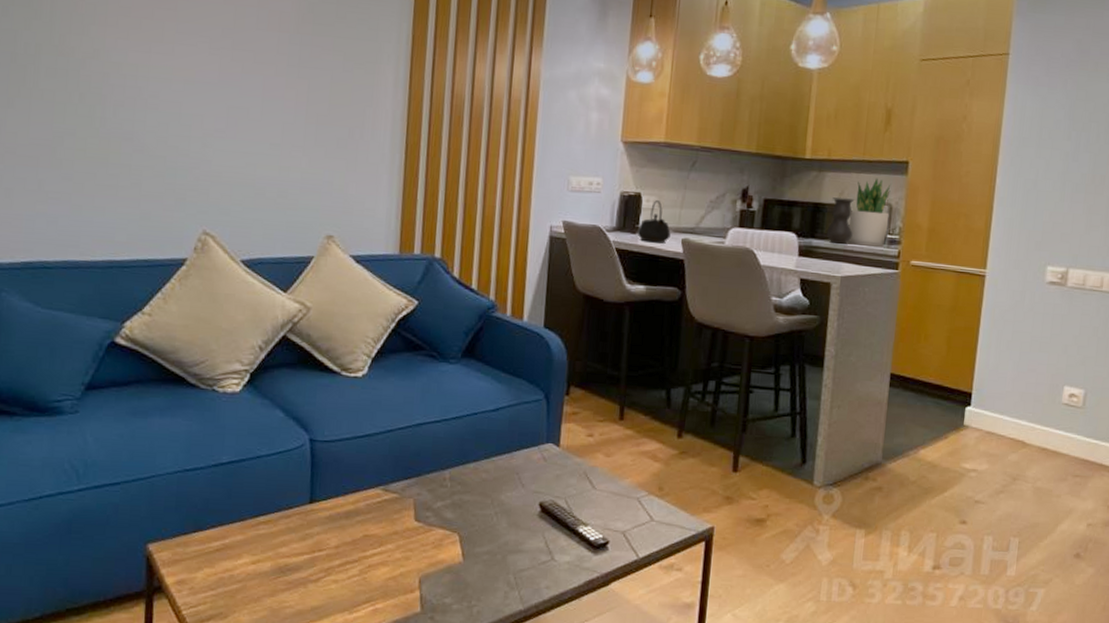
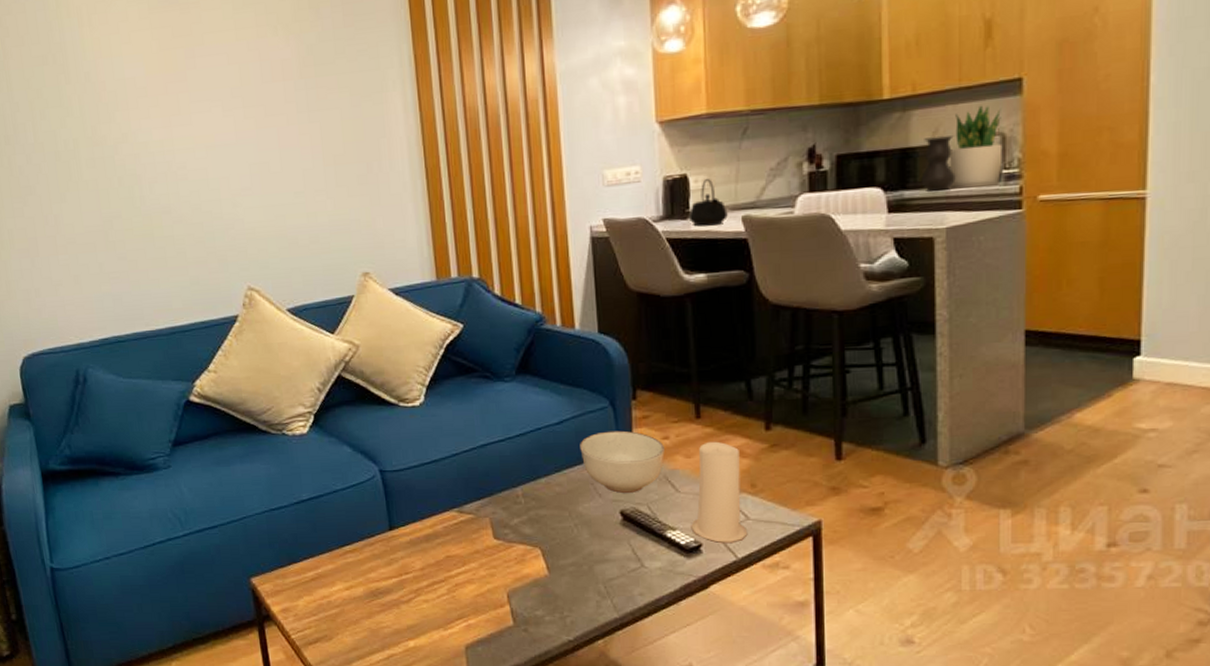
bowl: none [511,423,588,486] -> present [580,430,665,493]
candle: none [601,443,653,542] -> present [691,441,748,543]

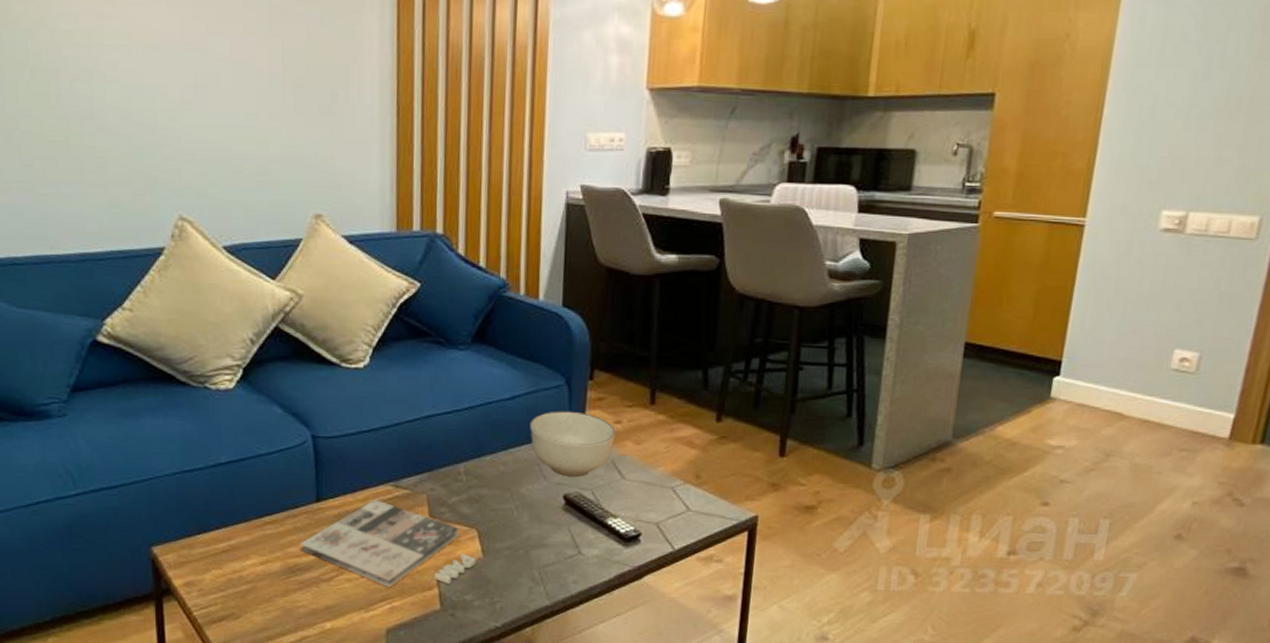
magazine: none [379,525,543,606] -> present [300,500,476,587]
kettle: present [688,178,728,226] -> none [667,154,707,205]
candle: present [691,441,748,543] -> none [632,429,689,533]
vase: present [921,135,956,191] -> none [892,140,927,196]
planter: present [949,105,1003,189] -> none [918,115,973,197]

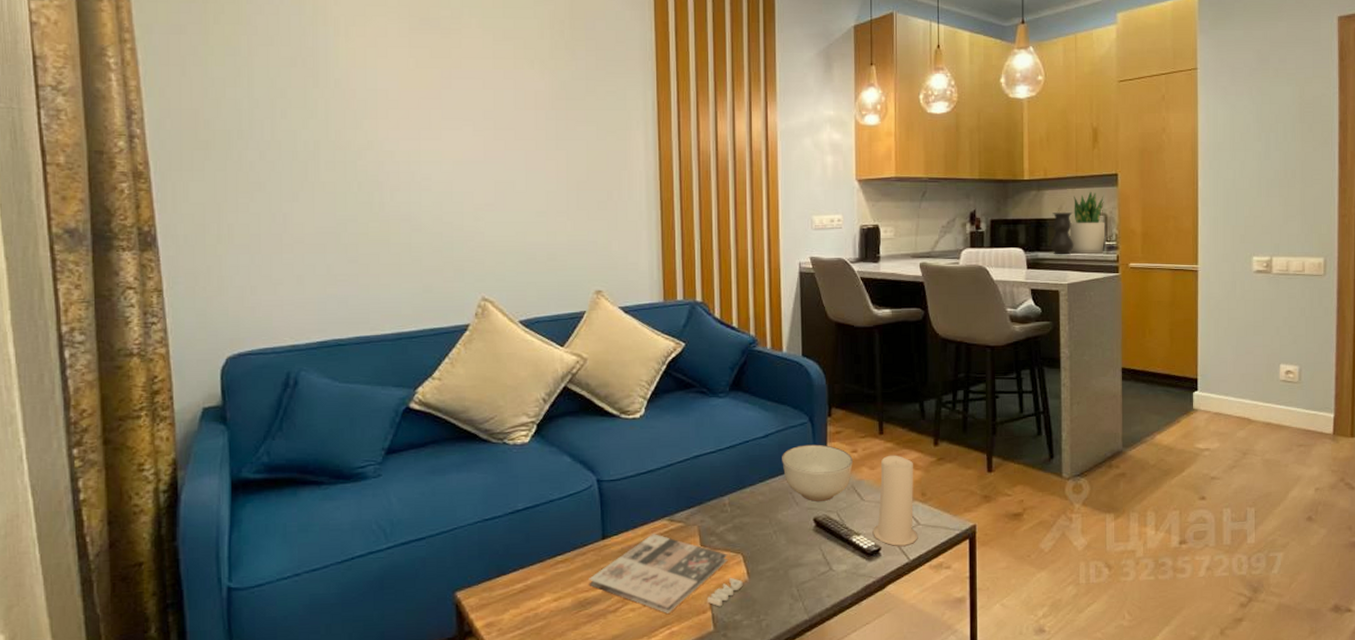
candle: none [632,429,689,533] -> present [872,455,918,546]
vase: none [892,140,927,196] -> present [1050,211,1074,254]
planter: none [918,115,973,197] -> present [1069,191,1105,254]

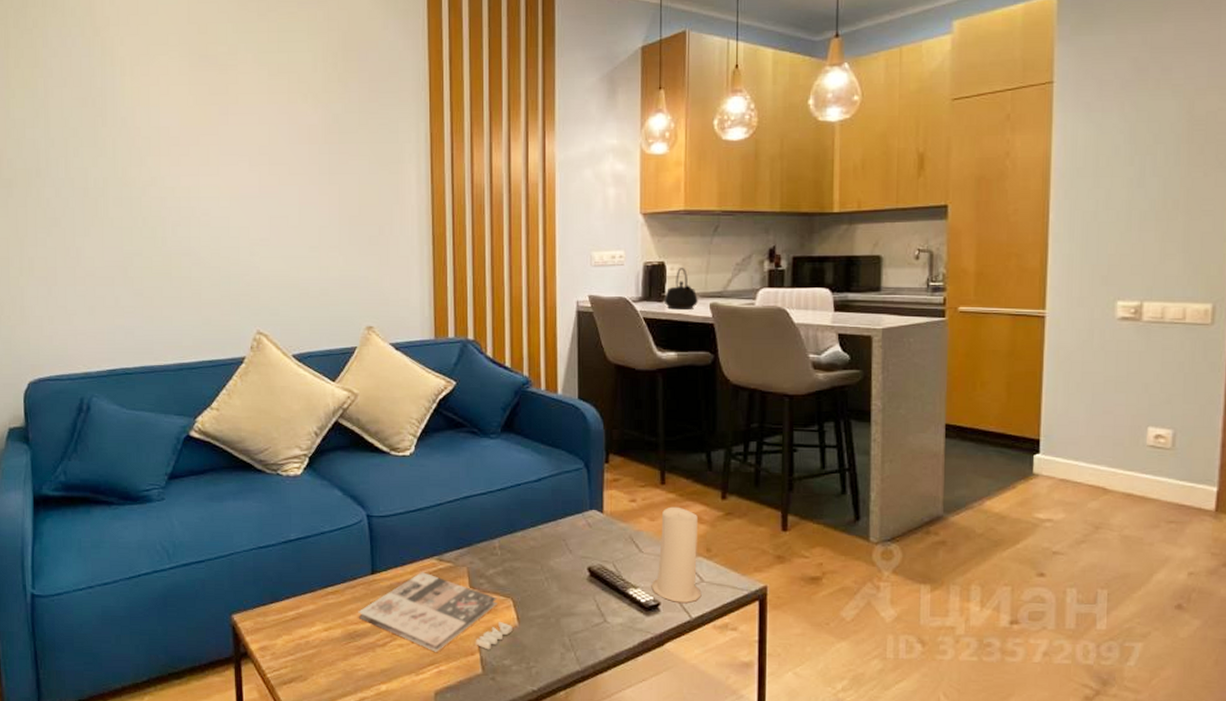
bowl: present [782,444,853,501] -> none [555,491,631,550]
kettle: none [878,229,909,269] -> present [663,267,698,309]
vase: present [1050,211,1074,254] -> none [862,248,891,295]
planter: present [1069,191,1105,254] -> none [886,225,931,295]

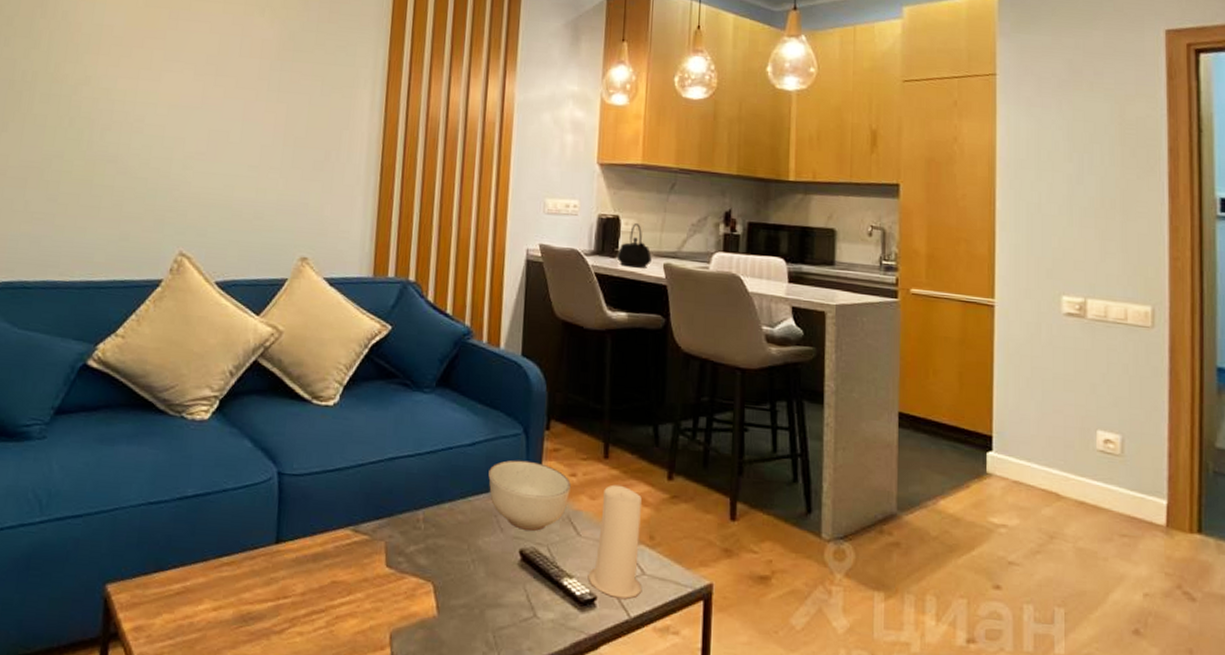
magazine: present [358,572,512,652] -> none [254,544,431,645]
bowl: none [555,491,631,550] -> present [488,460,571,531]

